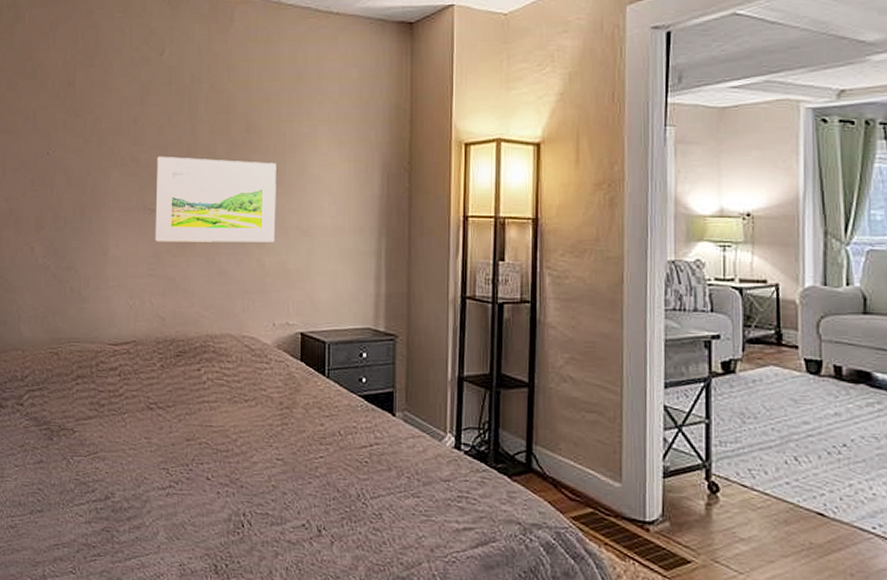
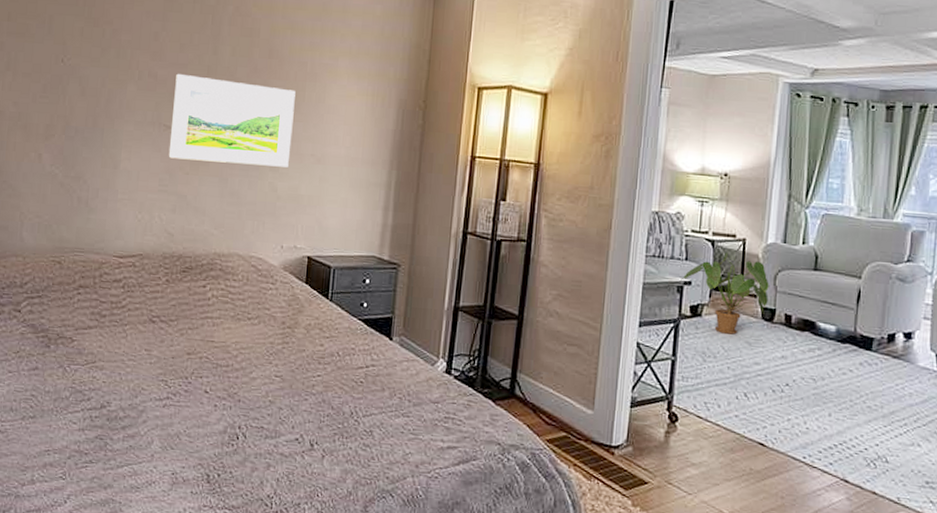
house plant: none [707,299,812,391] -> present [680,251,769,335]

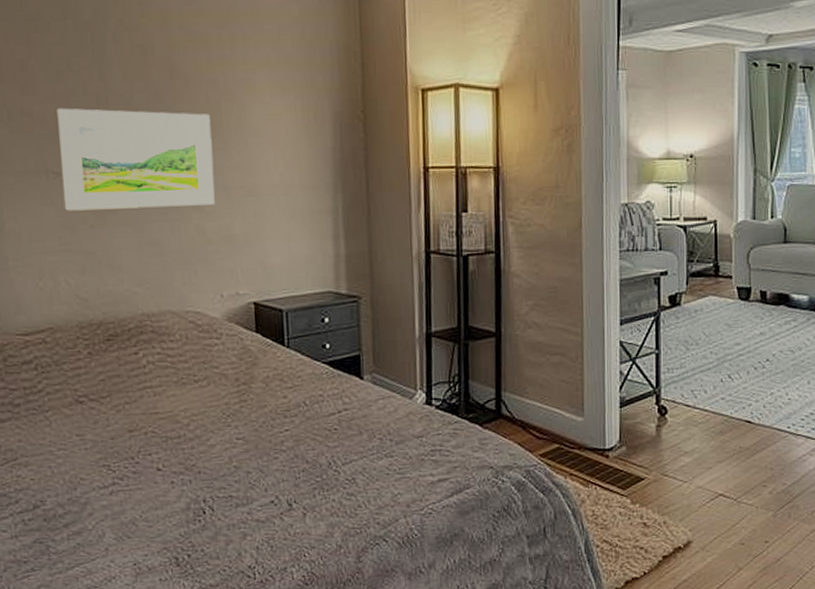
house plant: present [680,251,769,335] -> none [657,235,743,320]

